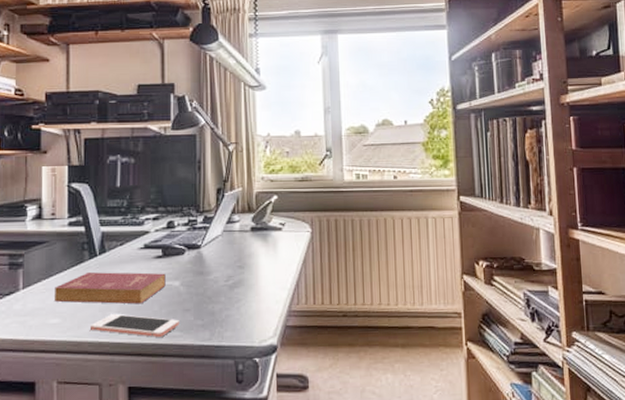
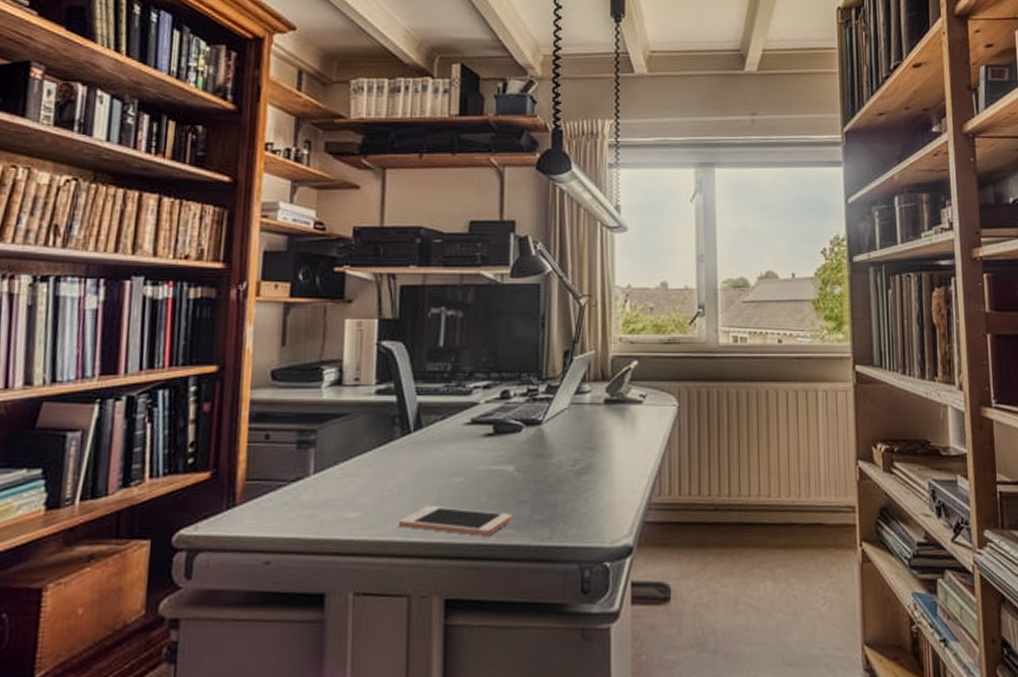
book: present [55,272,166,304] -> none [355,453,497,494]

